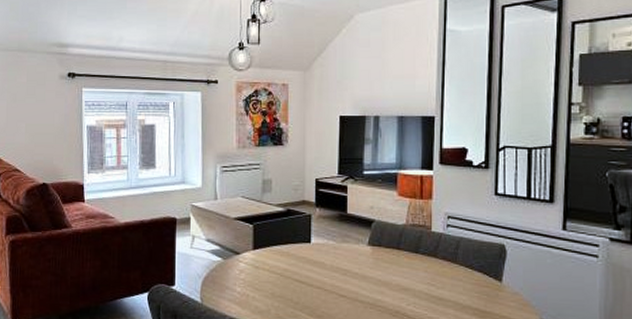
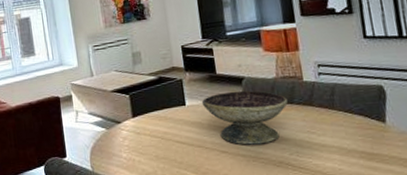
decorative bowl: none [327,233,413,292] -> present [201,91,288,145]

